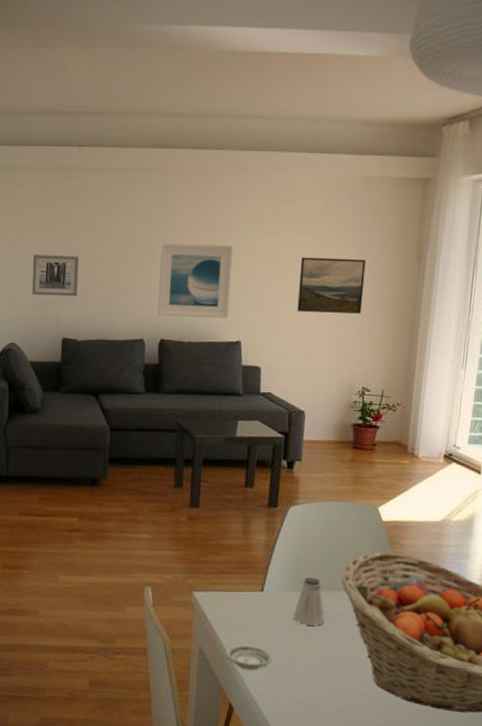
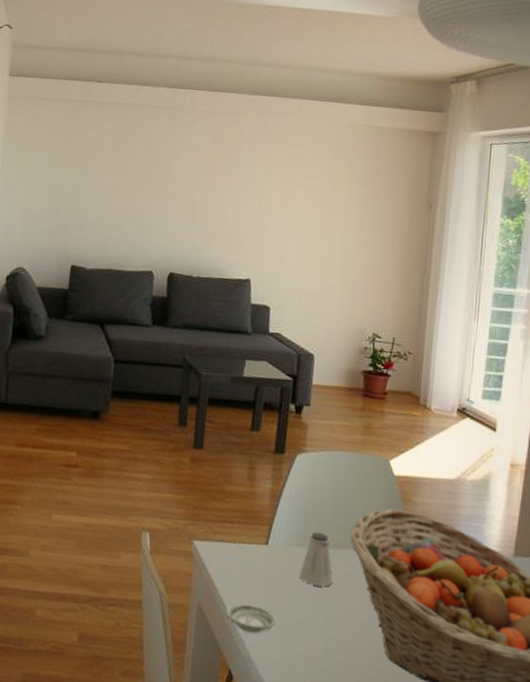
wall art: present [32,255,80,297] -> none [44,182,93,226]
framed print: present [157,242,233,318] -> none [167,177,245,256]
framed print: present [297,257,366,314] -> none [307,200,377,259]

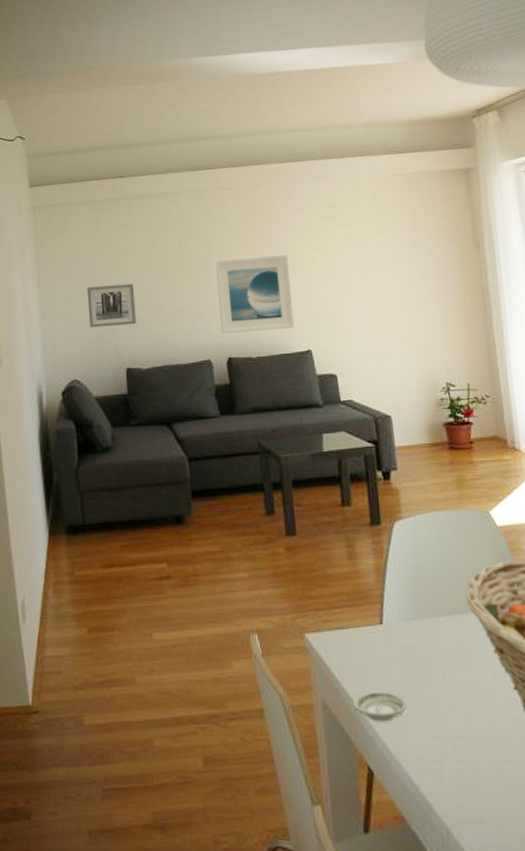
wall art: none [44,182,93,226] -> present [86,283,137,328]
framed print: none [167,177,245,256] -> present [214,254,294,333]
saltshaker: present [299,532,333,587] -> none [421,600,458,658]

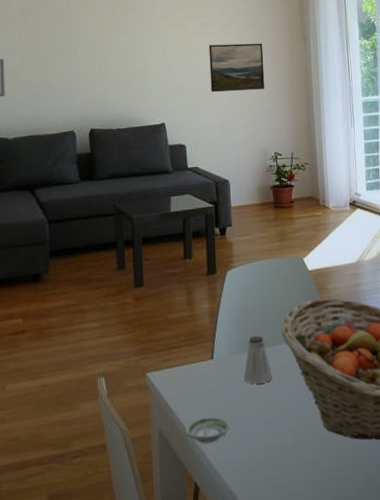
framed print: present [214,254,294,333] -> none [82,38,151,107]
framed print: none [358,252,430,314] -> present [208,43,265,93]
saltshaker: none [421,600,458,658] -> present [243,335,273,384]

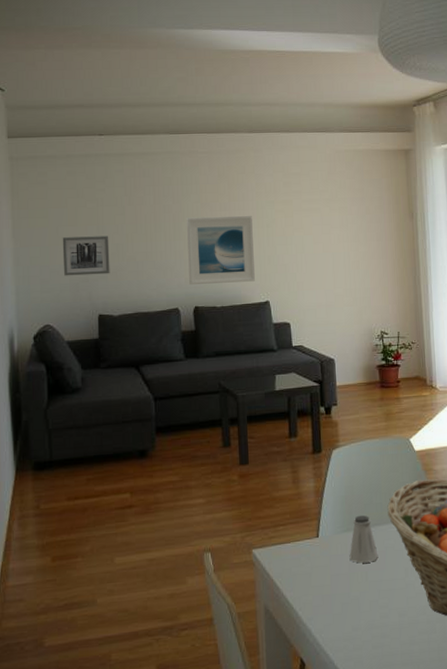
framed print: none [82,38,151,107] -> present [186,215,255,284]
saucer: present [185,417,231,444] -> none [291,594,336,621]
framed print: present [208,43,265,93] -> none [313,219,371,270]

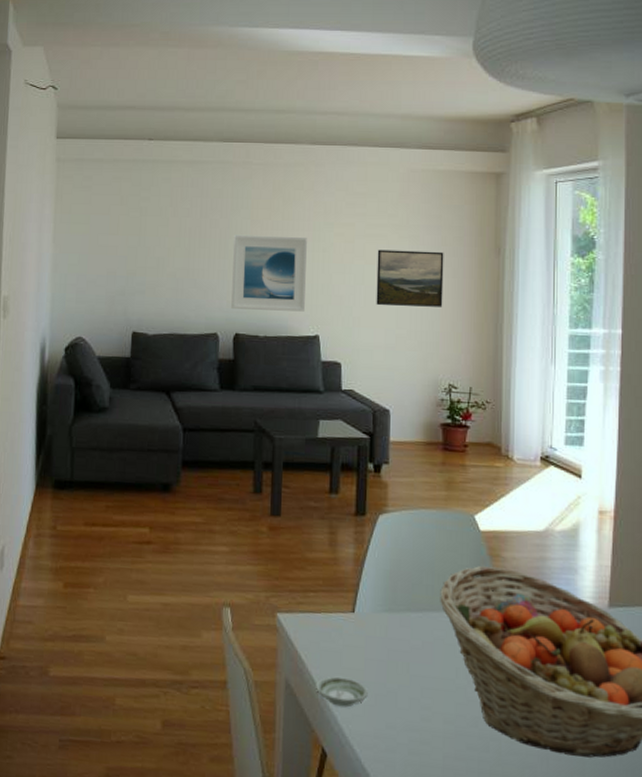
wall art: present [62,236,110,276] -> none [101,246,150,289]
saucer: none [291,594,336,621] -> present [316,676,369,708]
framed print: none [313,219,371,270] -> present [376,249,444,307]
saltshaker: present [349,515,379,563] -> none [389,595,425,653]

